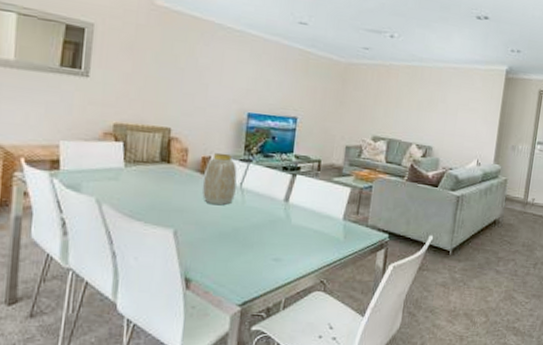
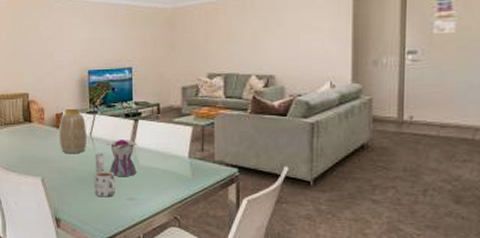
mug: none [236,226,263,257] -> present [94,171,115,197]
teapot: none [241,194,292,235] -> present [95,140,138,176]

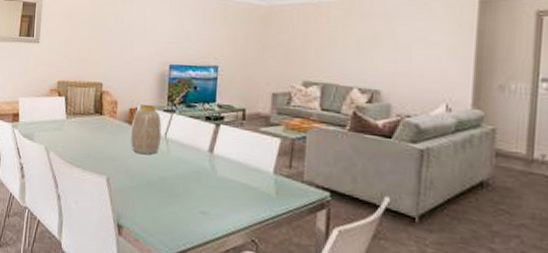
mug: present [94,171,115,197] -> none [164,177,188,208]
teapot: present [95,140,138,176] -> none [167,144,217,187]

